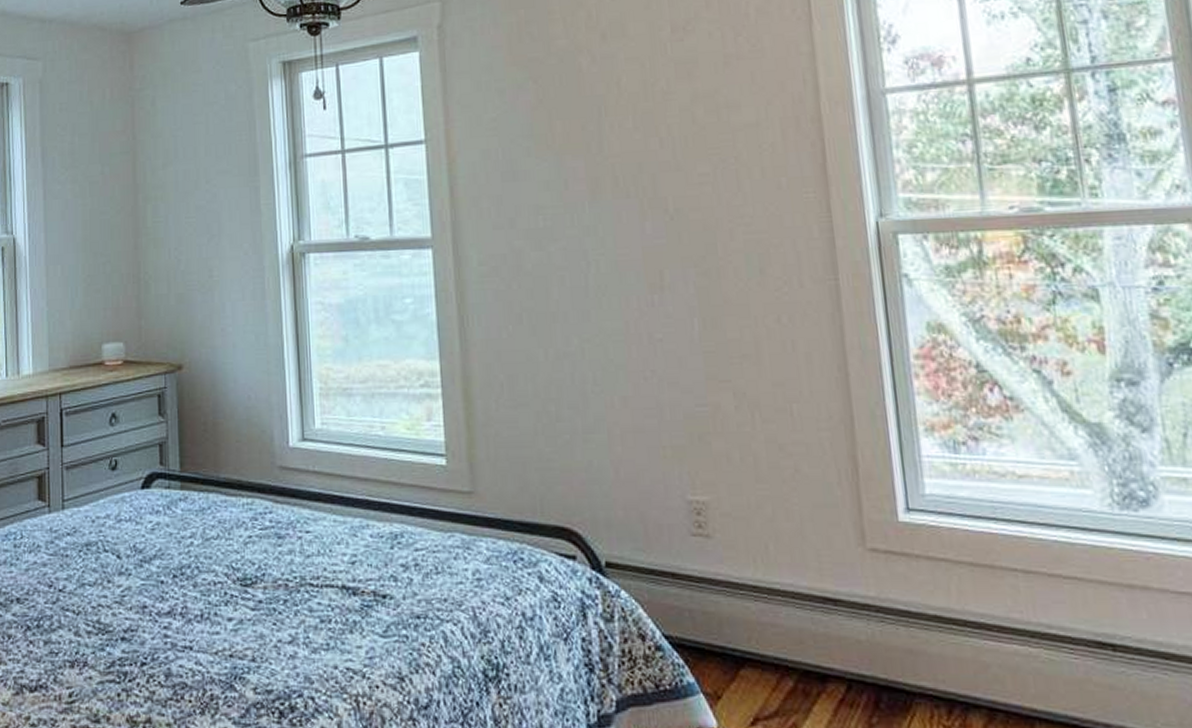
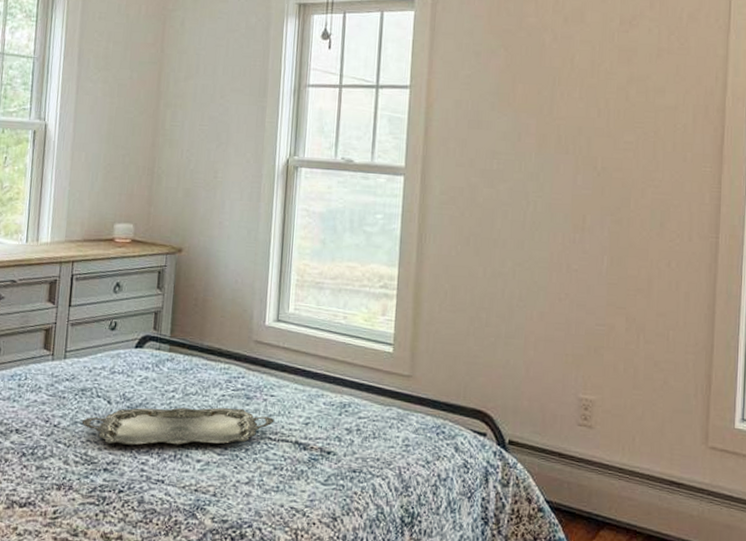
serving tray: none [90,551,314,607] -> present [81,407,274,446]

